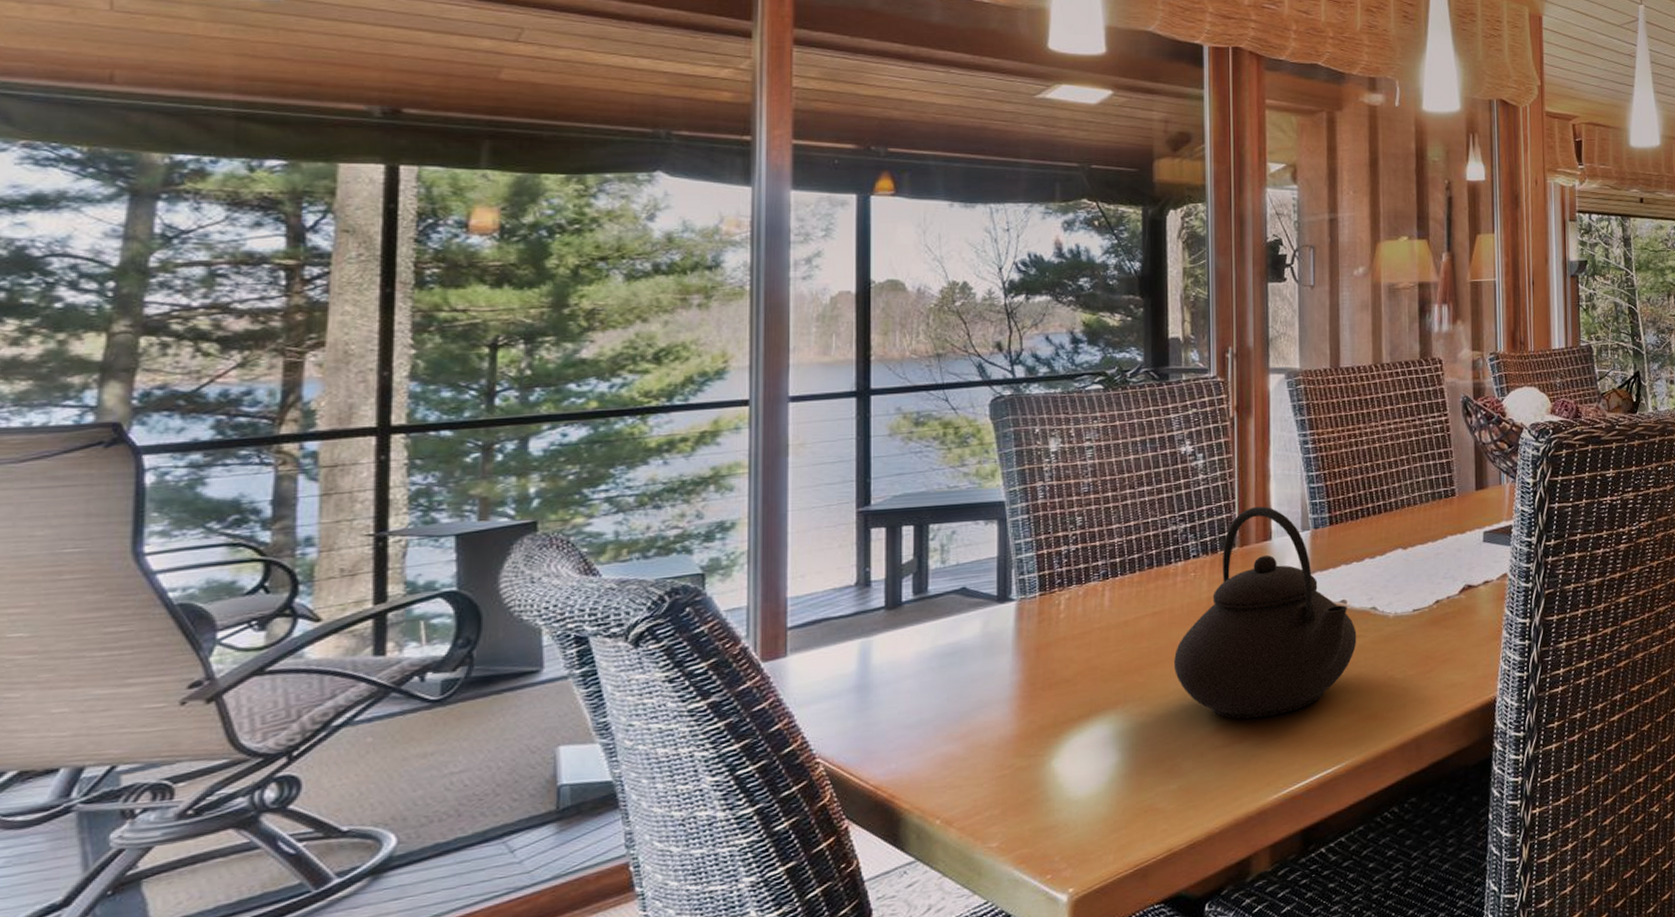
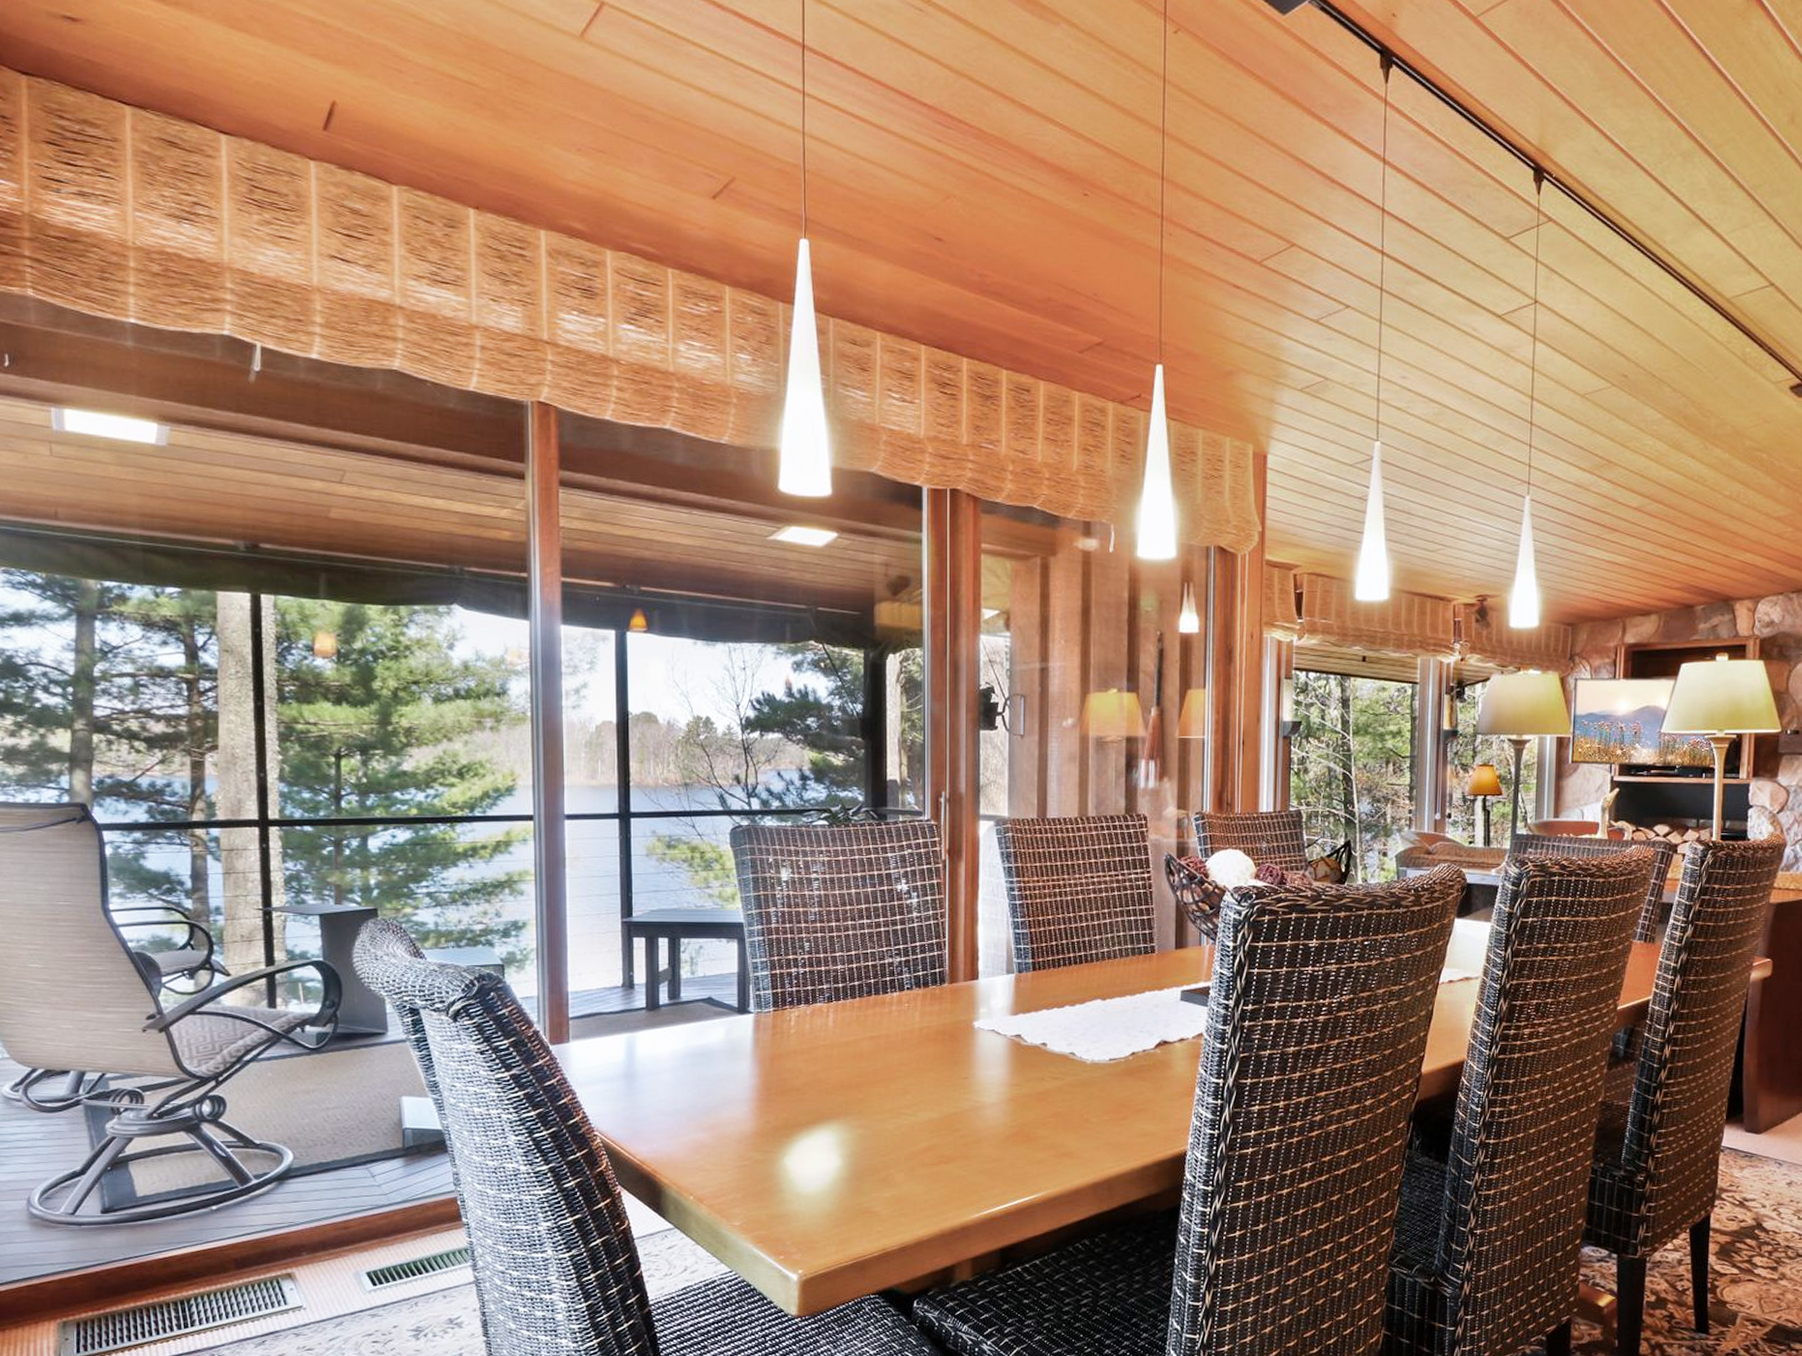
teapot: present [1174,506,1357,719] -> none [889,947,1056,1143]

